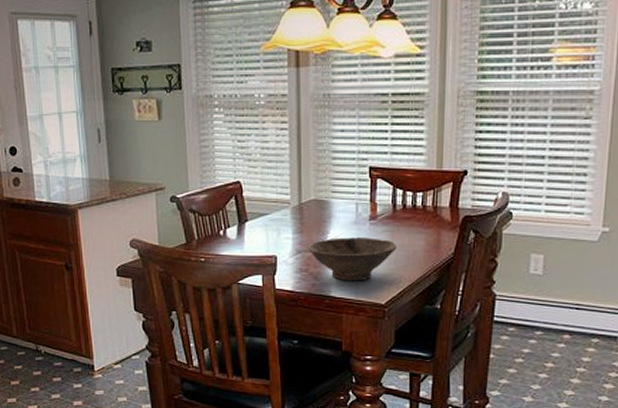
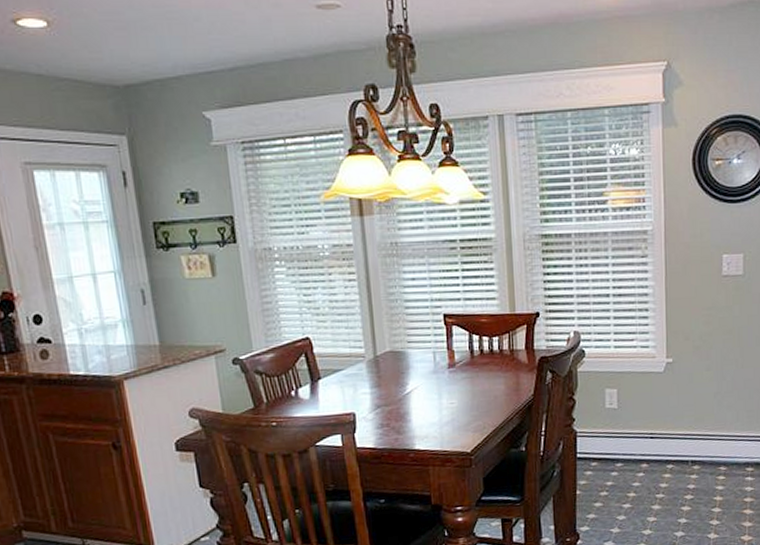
bowl: present [308,237,398,281] -> none [387,385,479,433]

